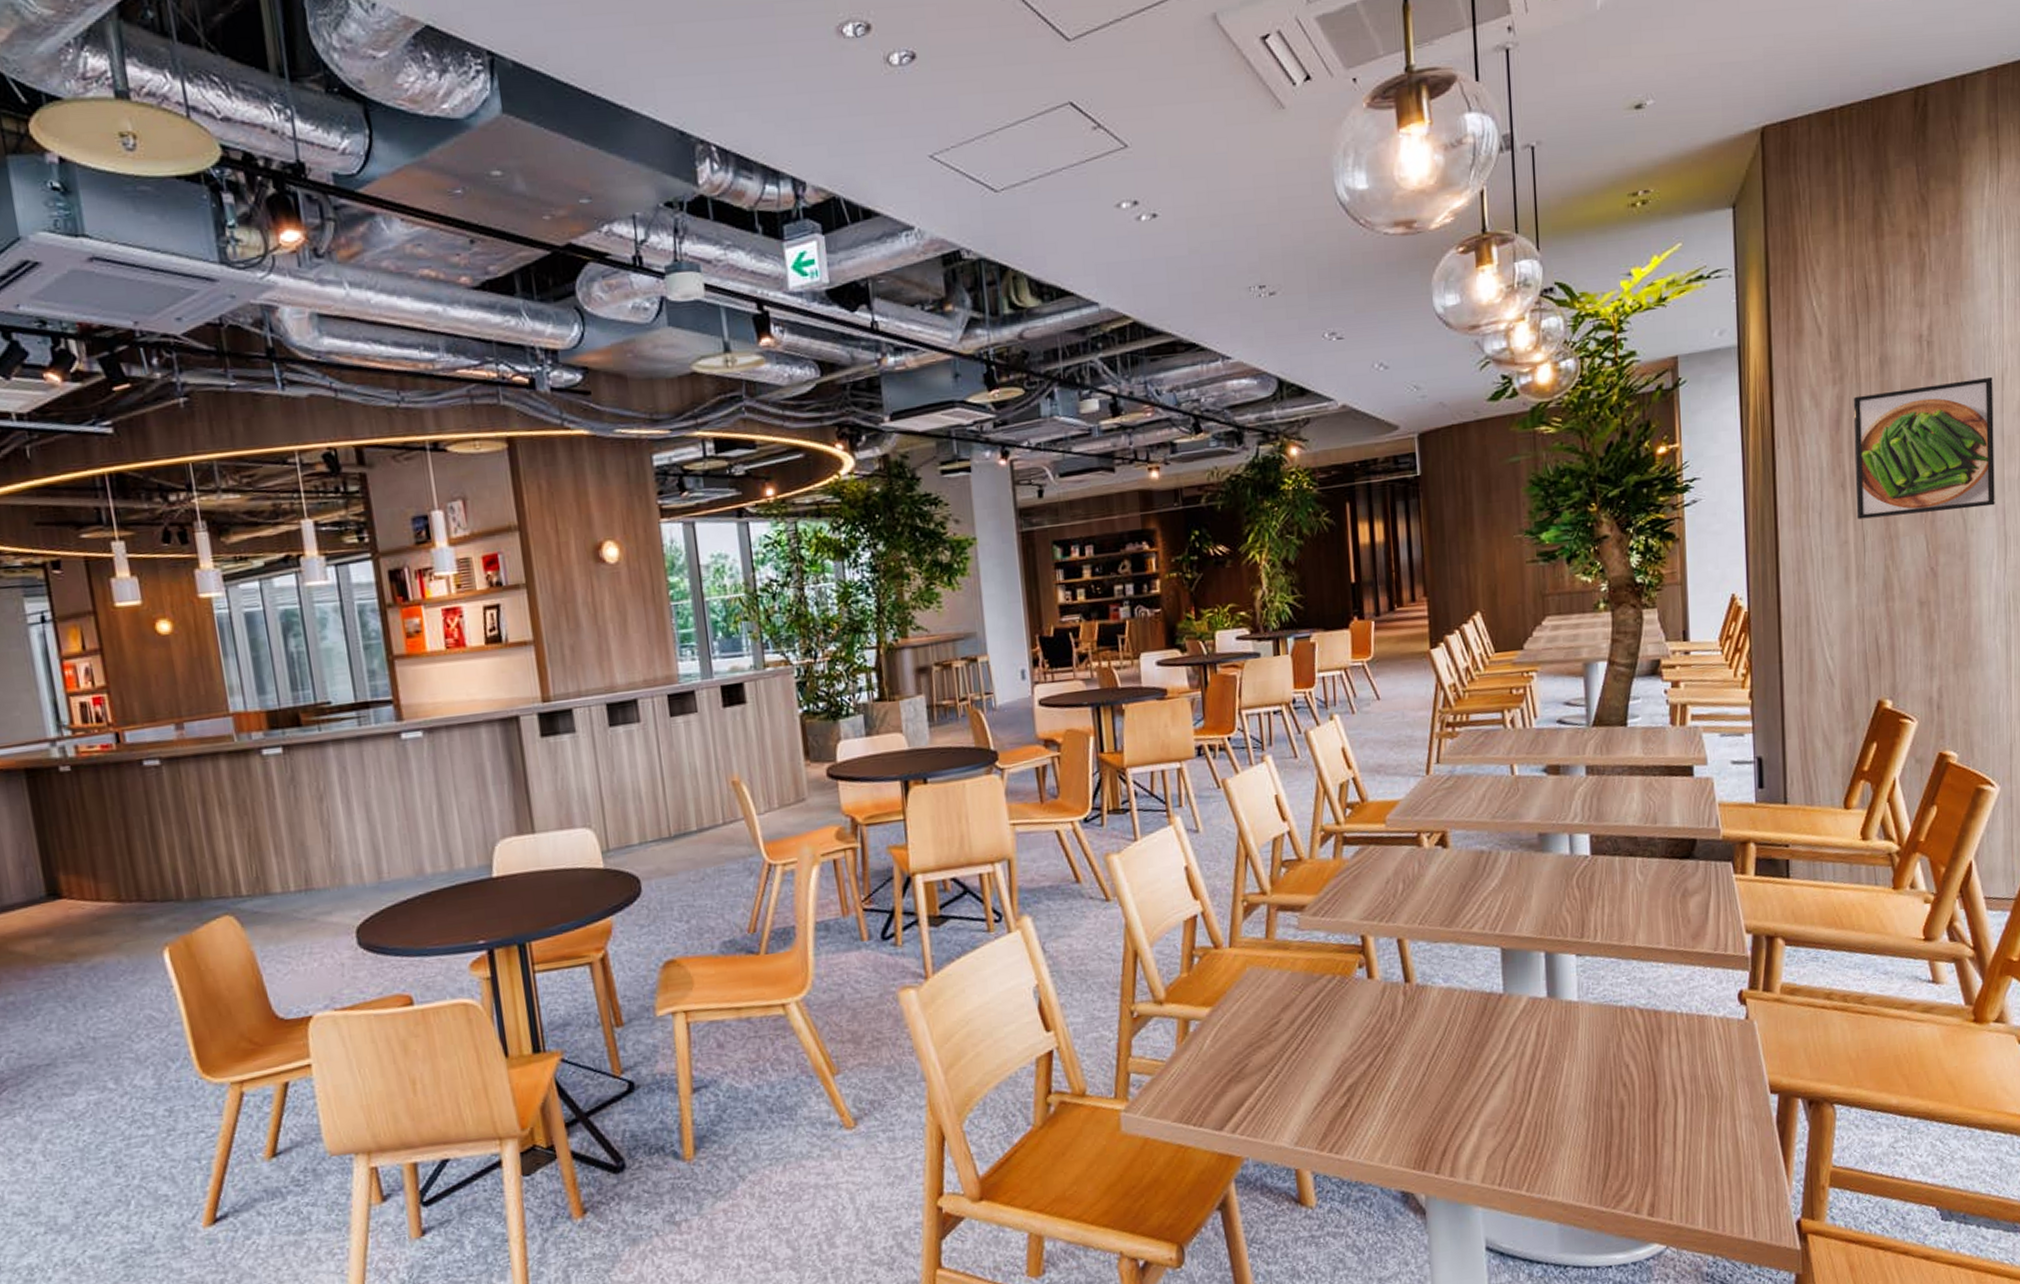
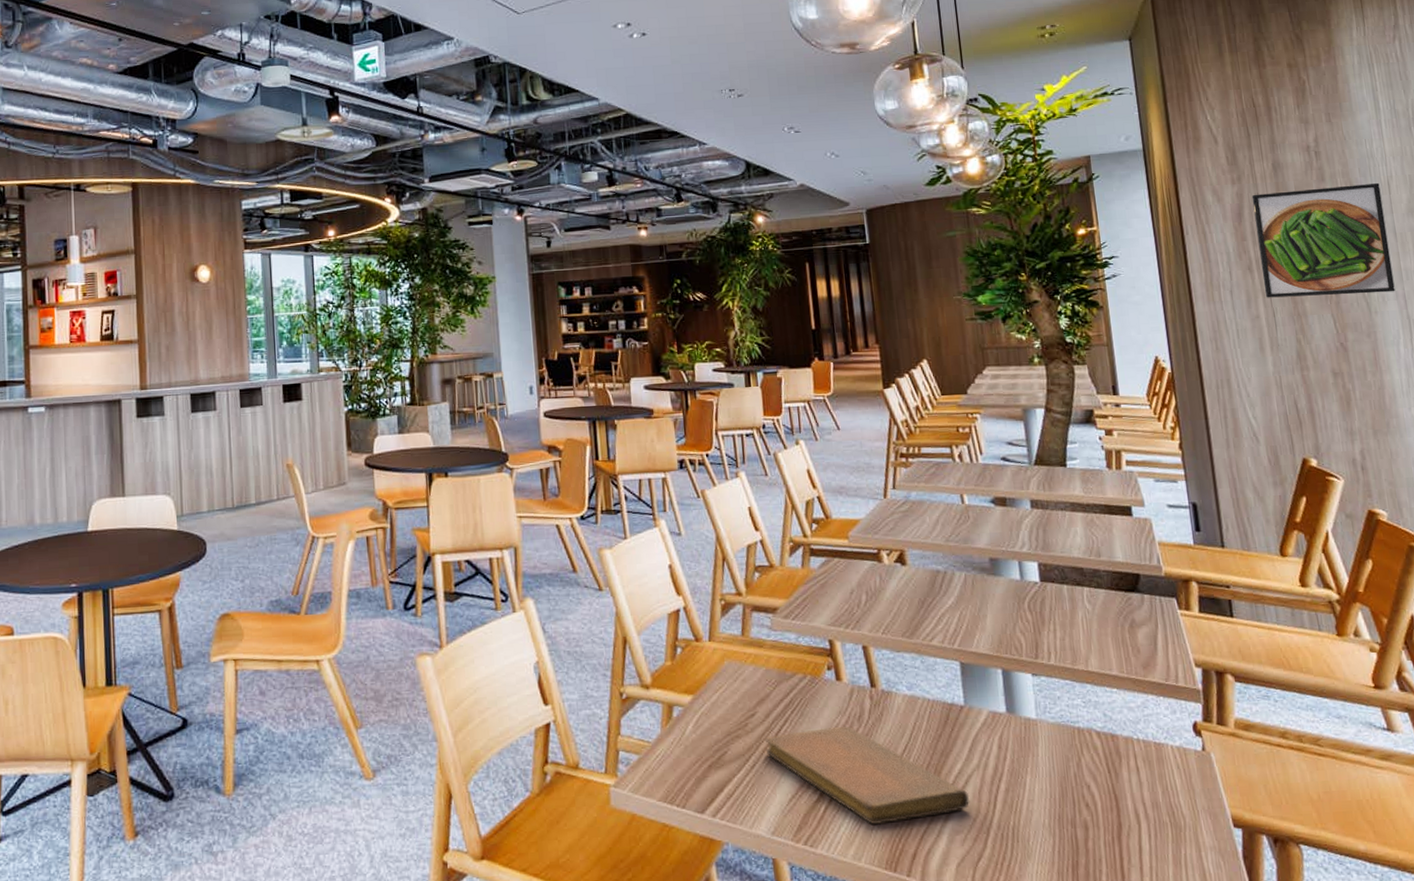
notebook: none [1290,1025,1505,1126] -> present [765,726,970,825]

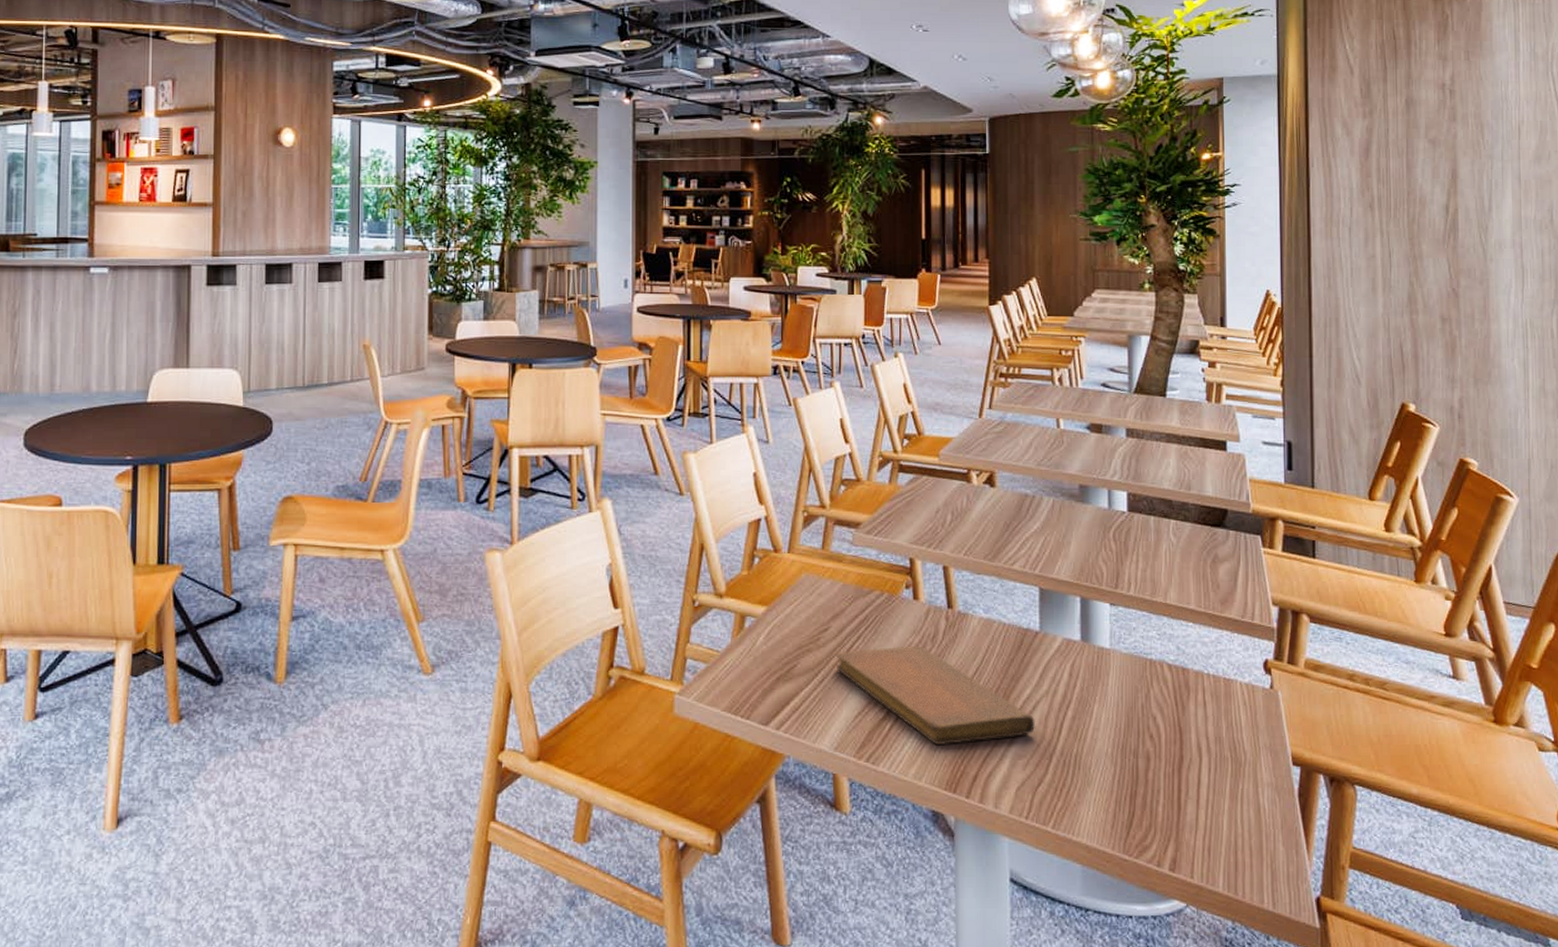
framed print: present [1251,182,1395,298] -> none [1381,126,1513,240]

